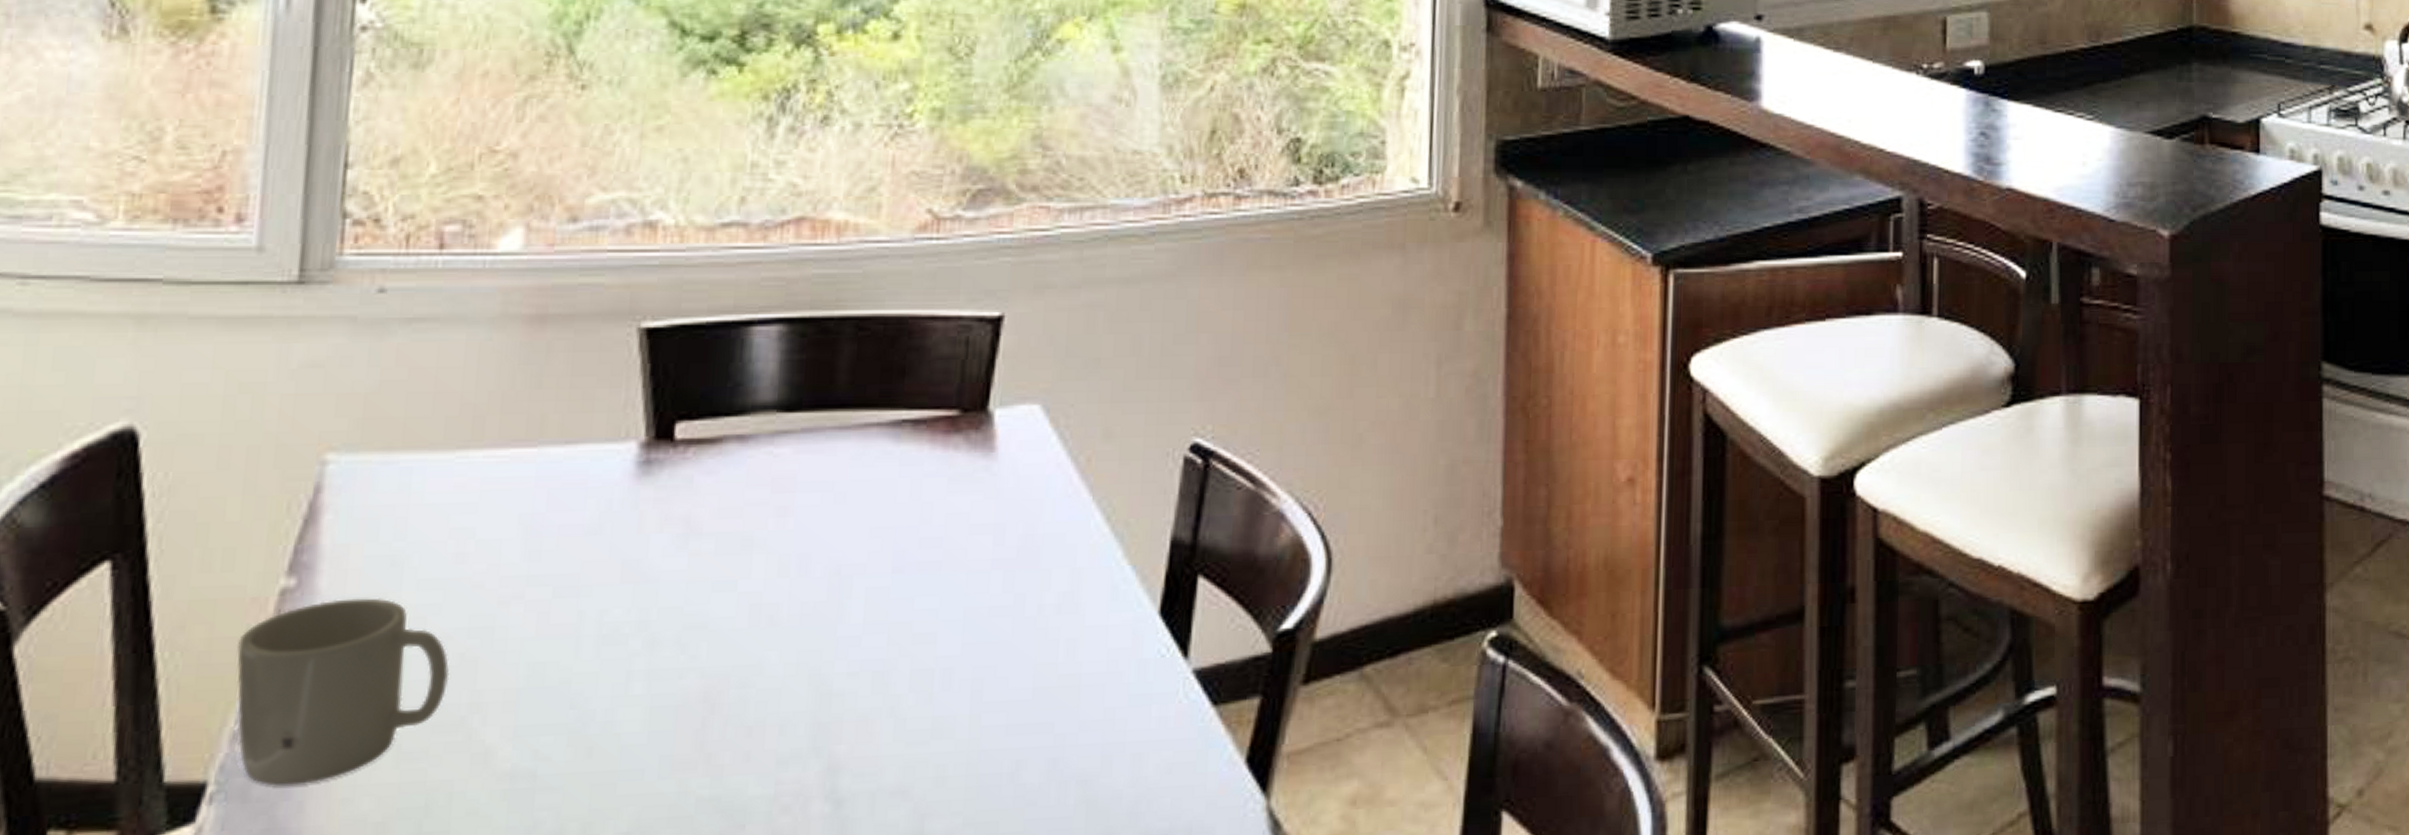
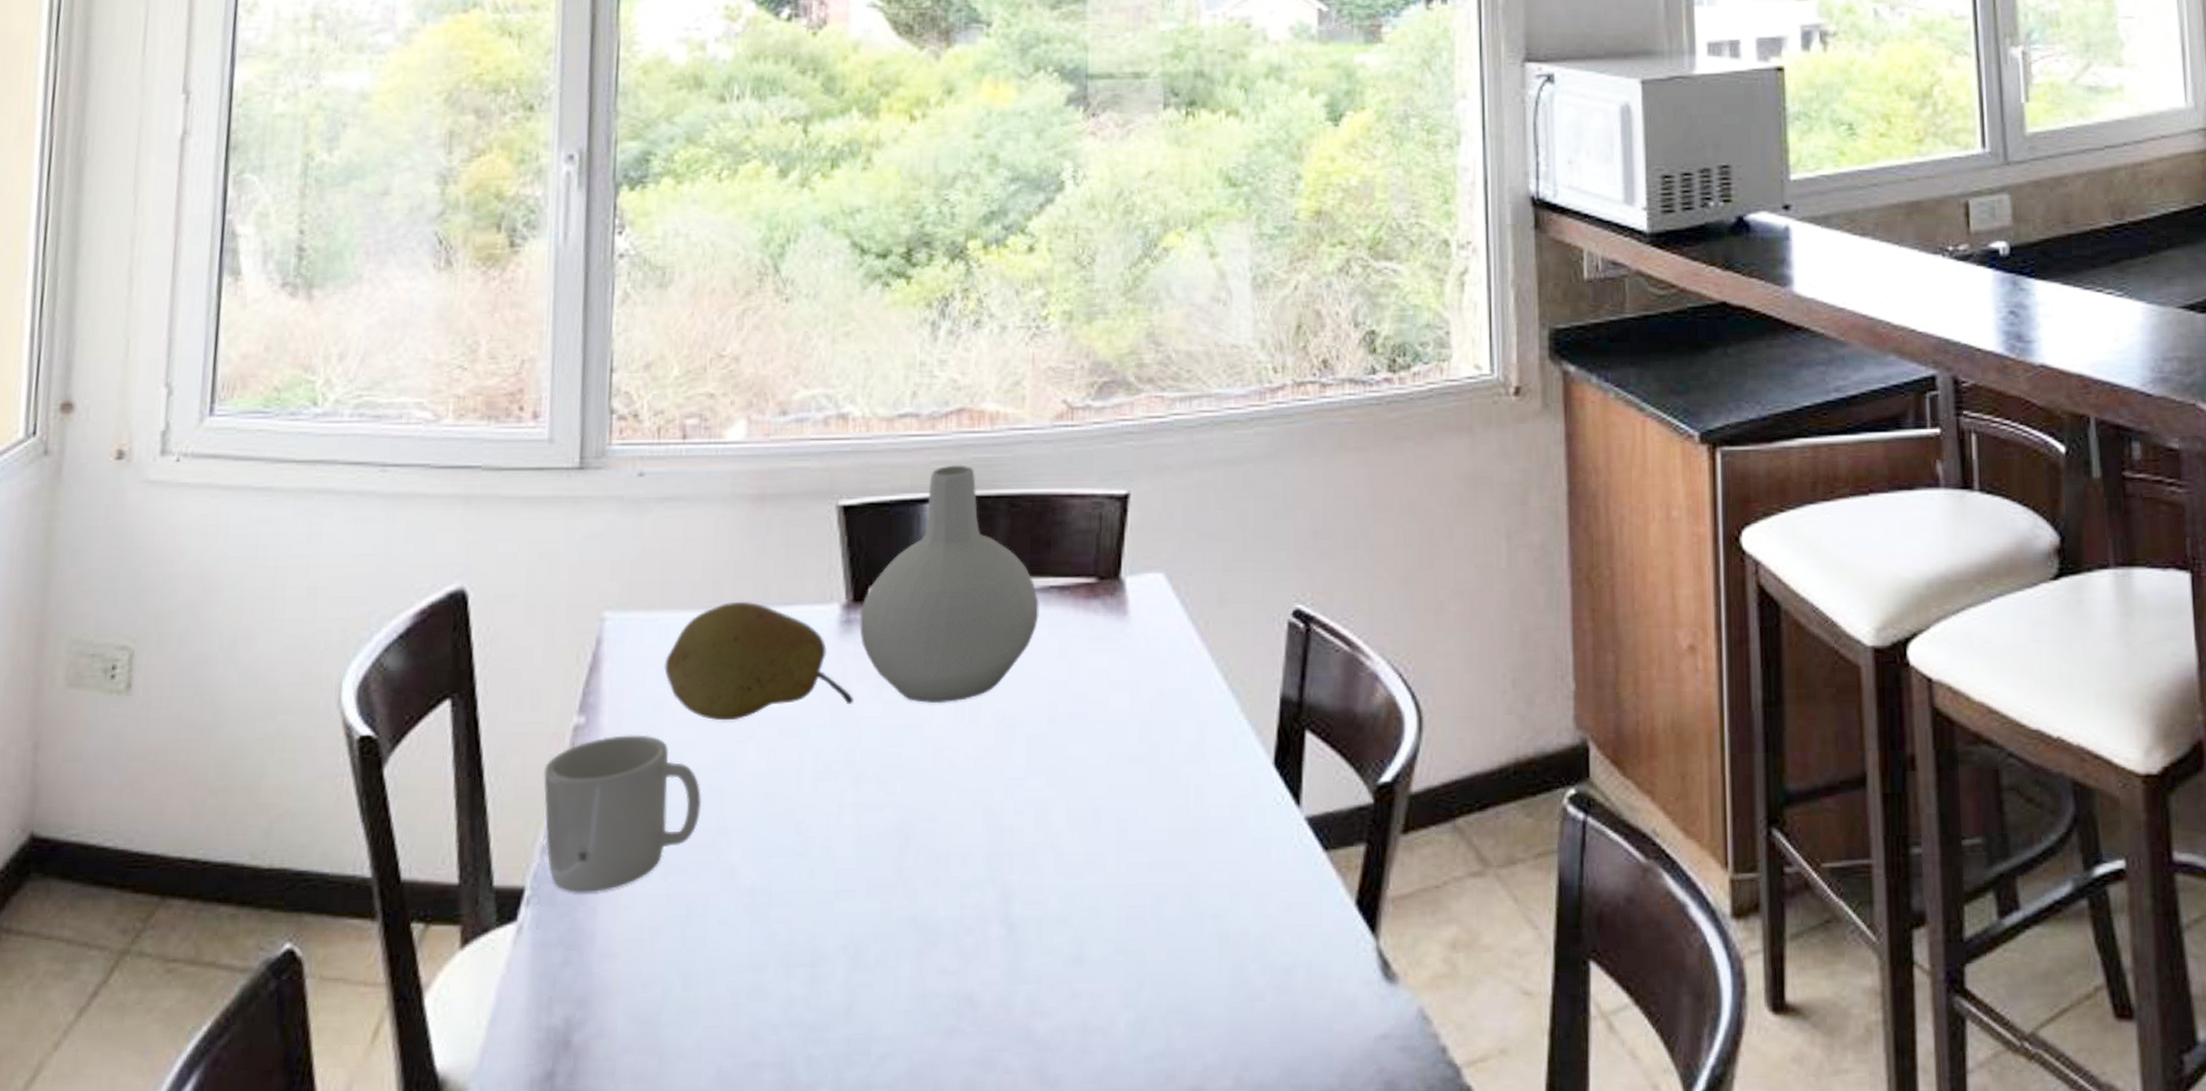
fruit: none [405,439,651,580] -> present [664,601,853,721]
vase: none [661,282,888,555] -> present [859,465,1039,704]

